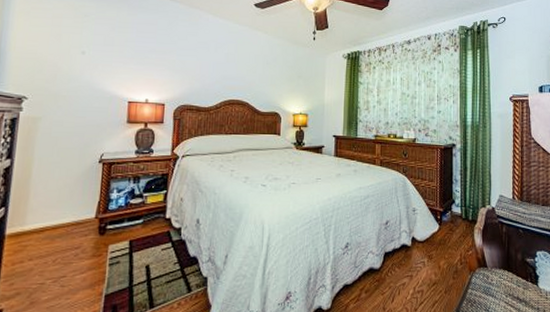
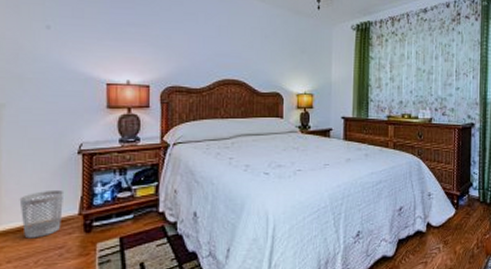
wastebasket: none [45,194,85,239] -> present [19,189,65,239]

